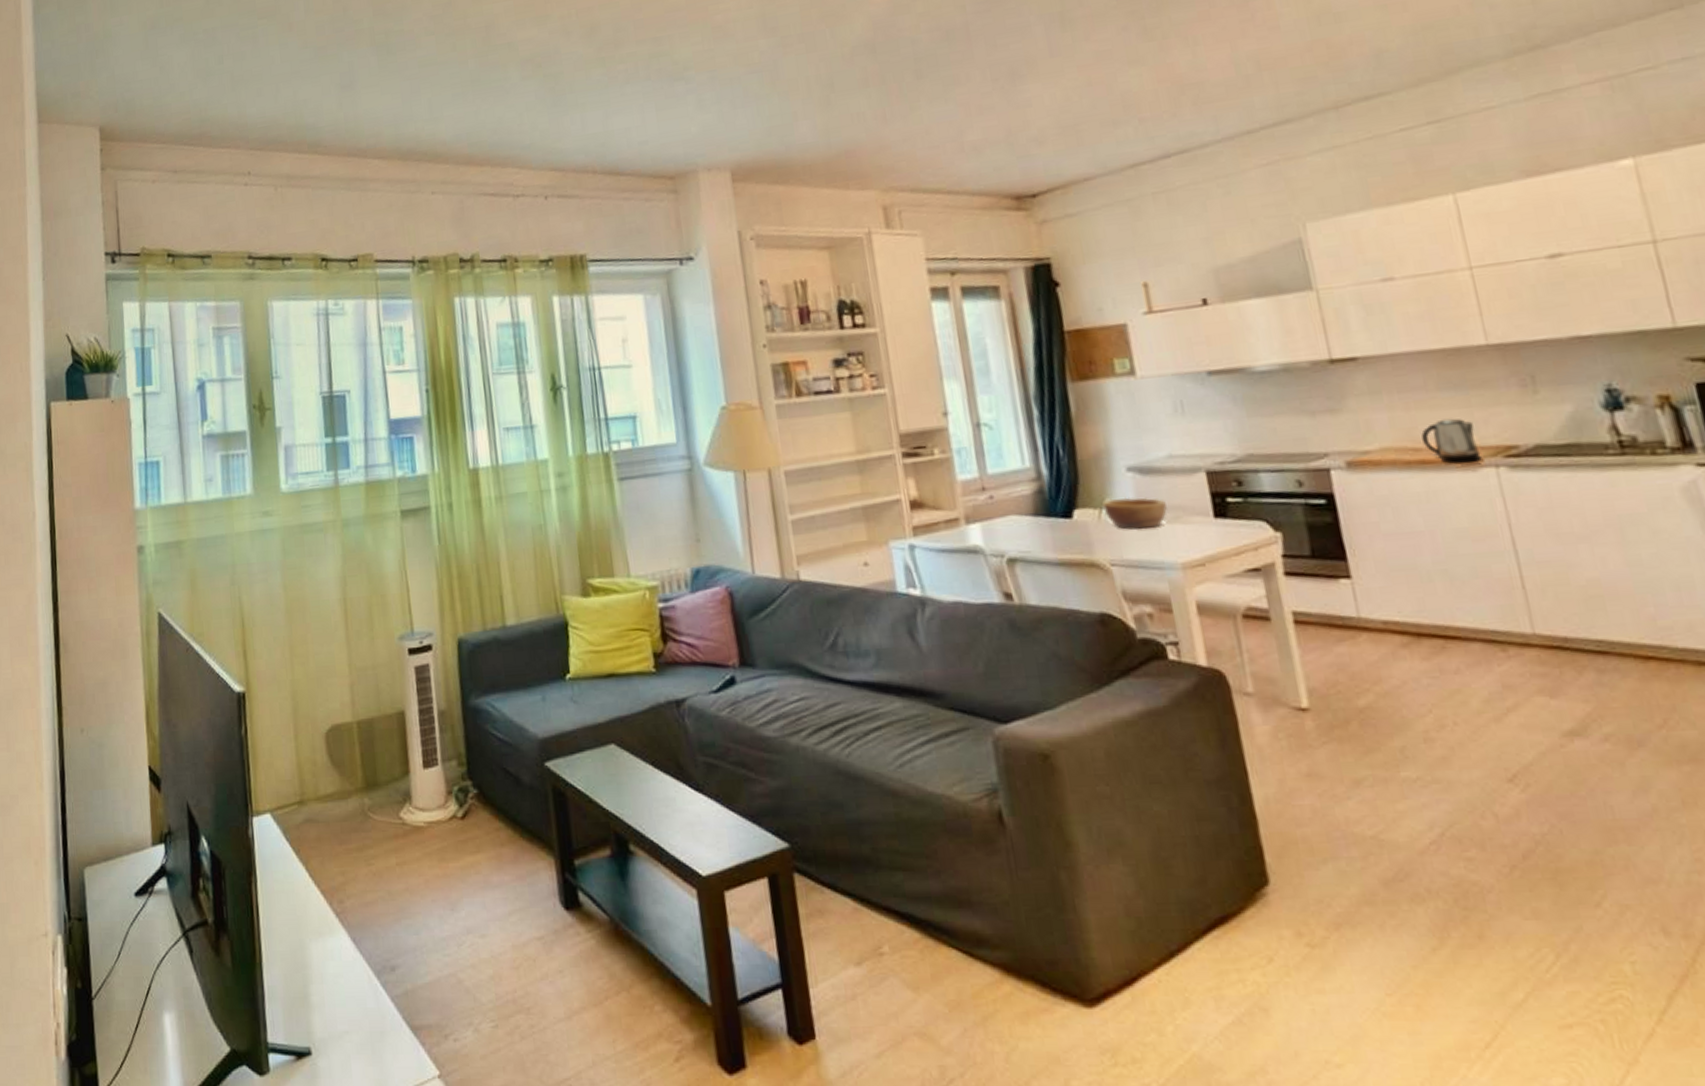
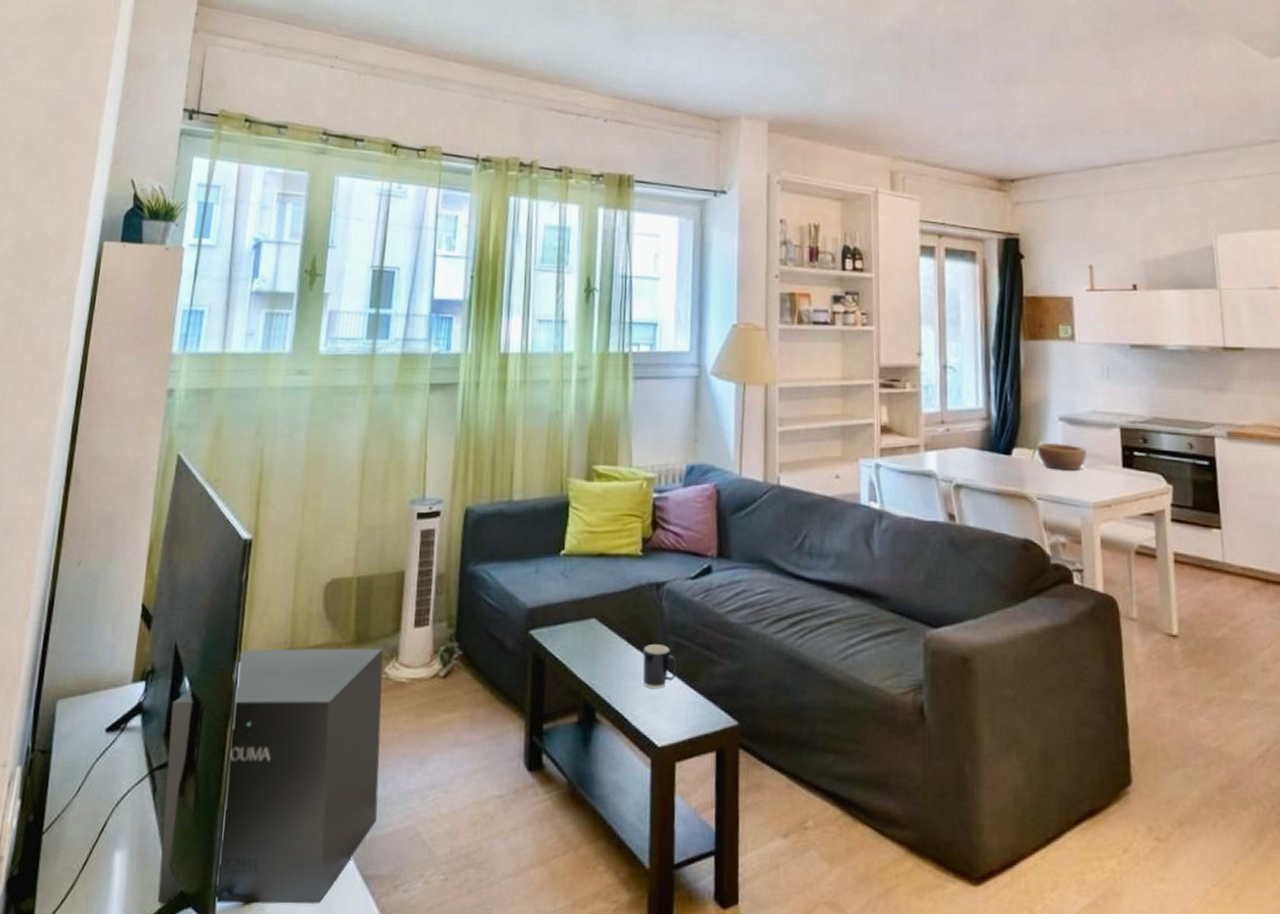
speaker: none [194,792,416,1061] -> present [157,648,384,904]
mug: none [671,765,713,815] -> present [642,643,678,689]

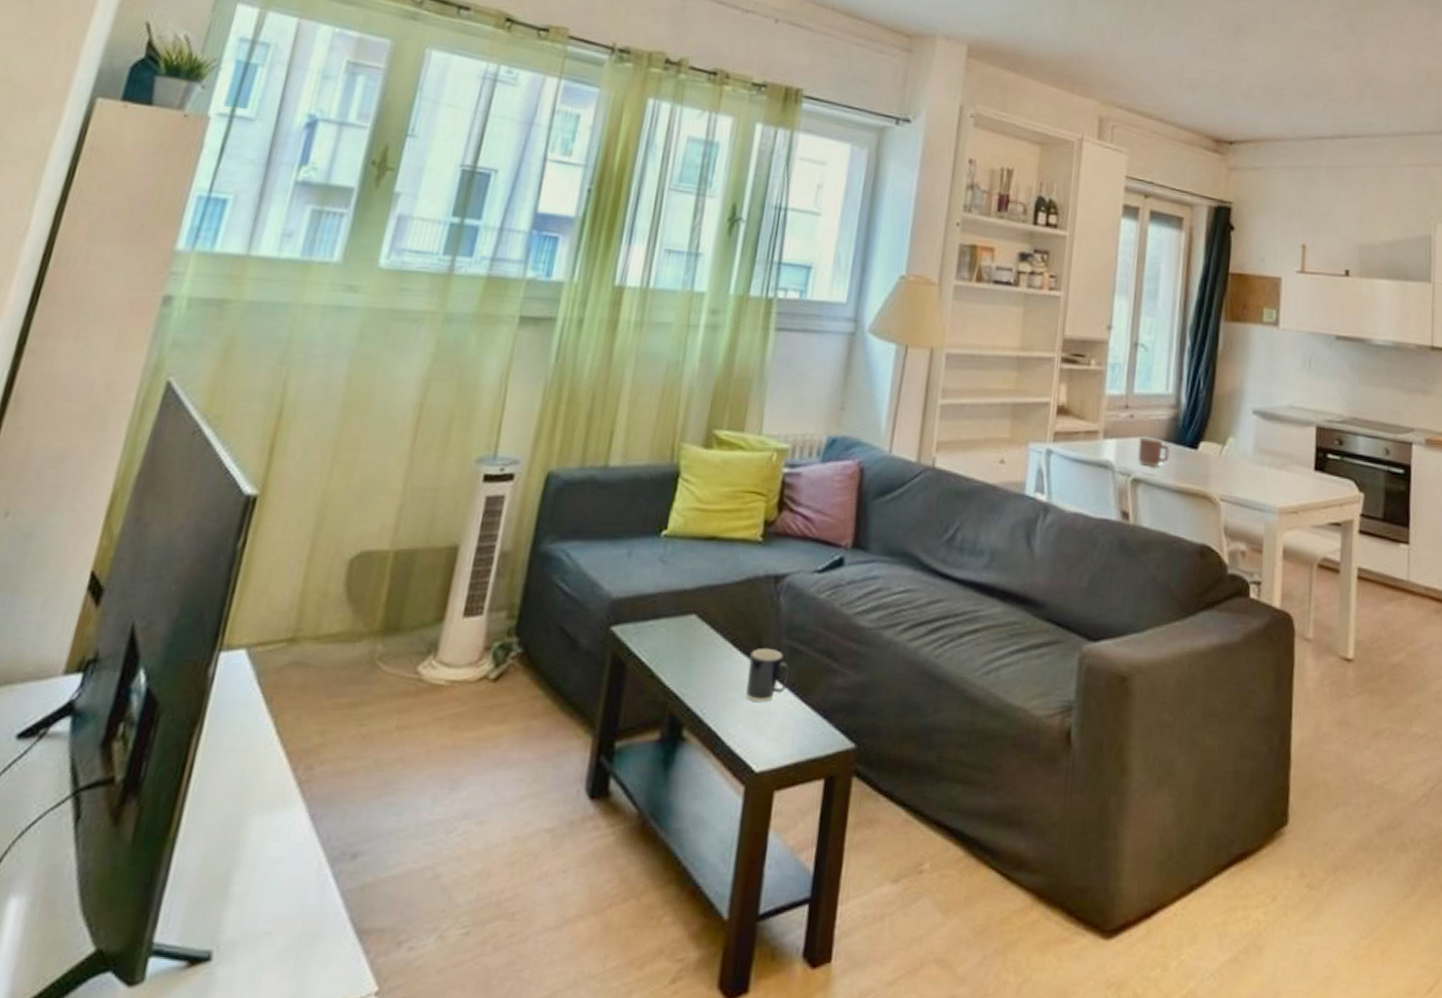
speaker: present [157,648,384,904] -> none [62,635,420,966]
mug: none [957,447,986,474] -> present [1138,436,1169,468]
bowl: present [1037,442,1087,472] -> none [1225,437,1278,472]

